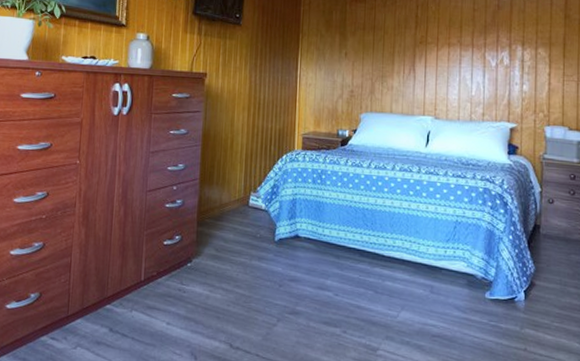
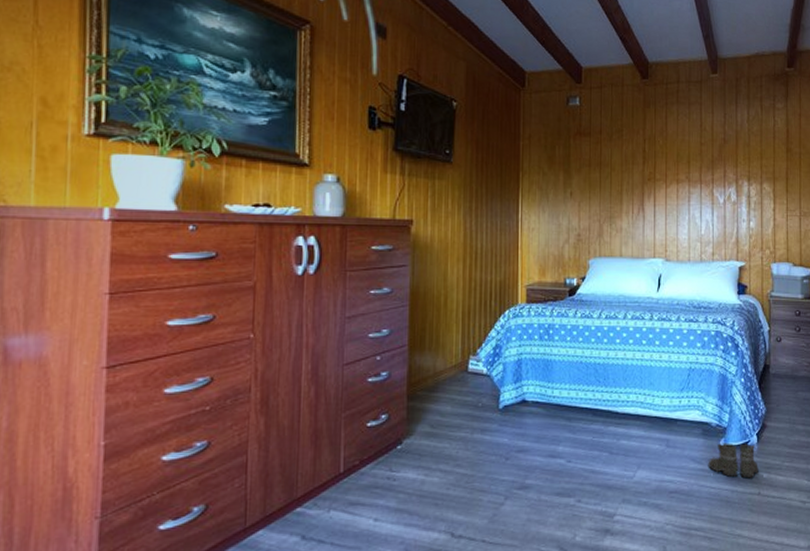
boots: none [472,295,530,333] -> present [708,443,763,478]

